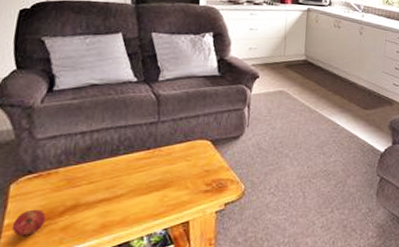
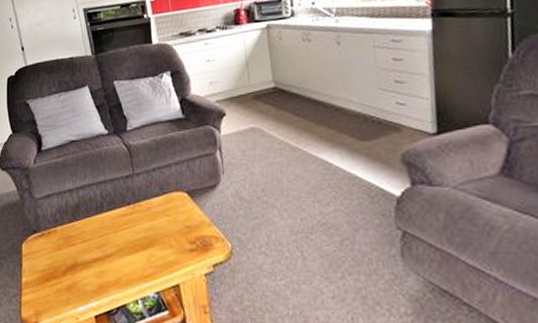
fruit: present [11,209,46,236] -> none [28,268,53,294]

